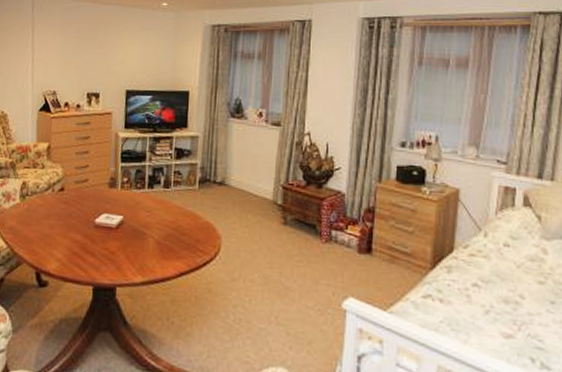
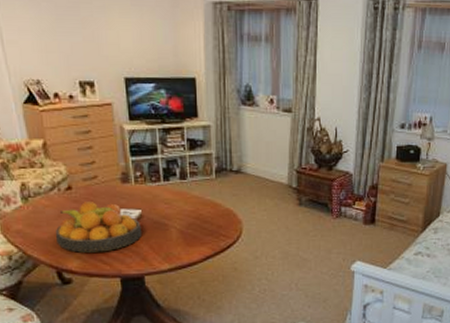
fruit bowl: none [41,204,121,257] -> present [55,202,141,253]

